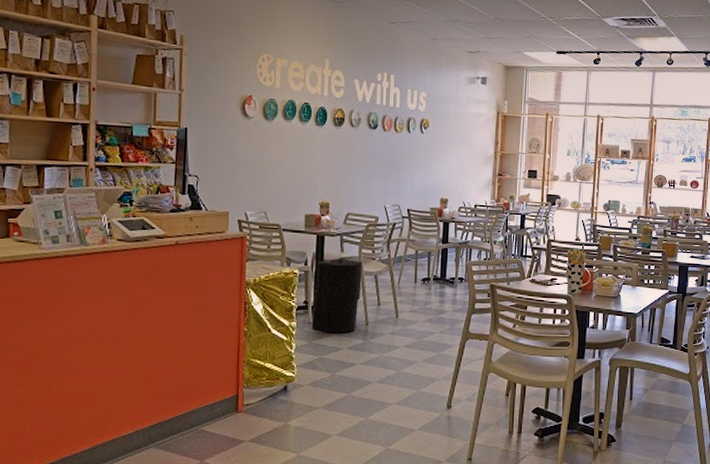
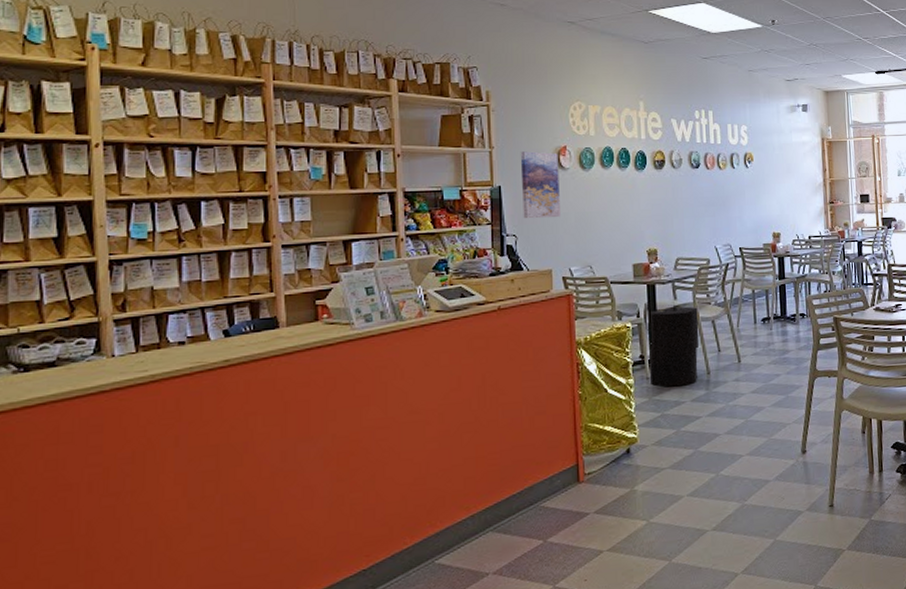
wall art: none [206,97,244,164] -> present [520,151,560,218]

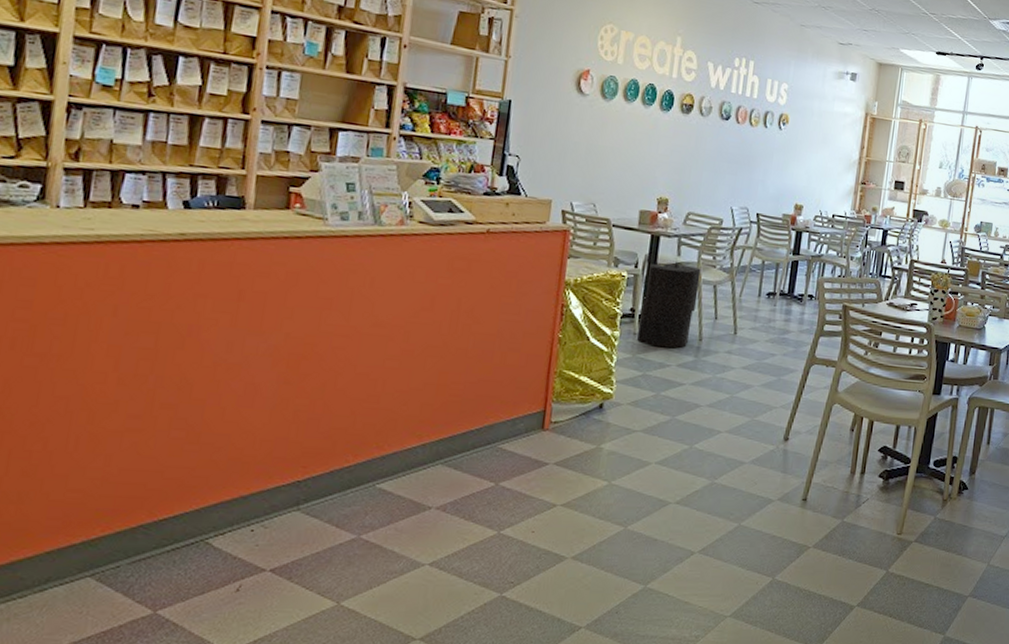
wall art: present [520,151,560,218] -> none [530,67,580,146]

